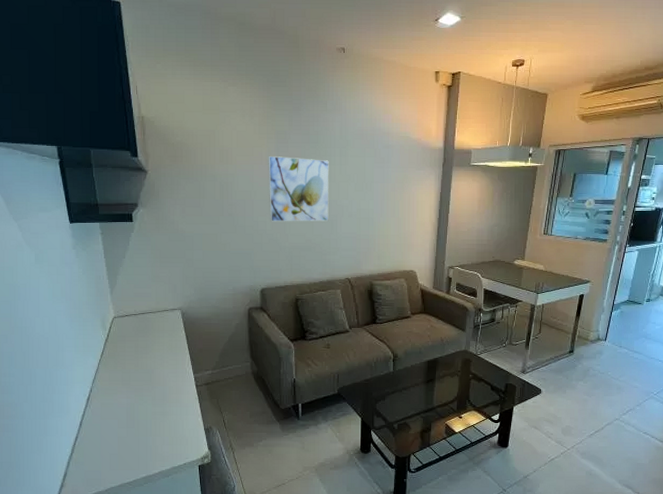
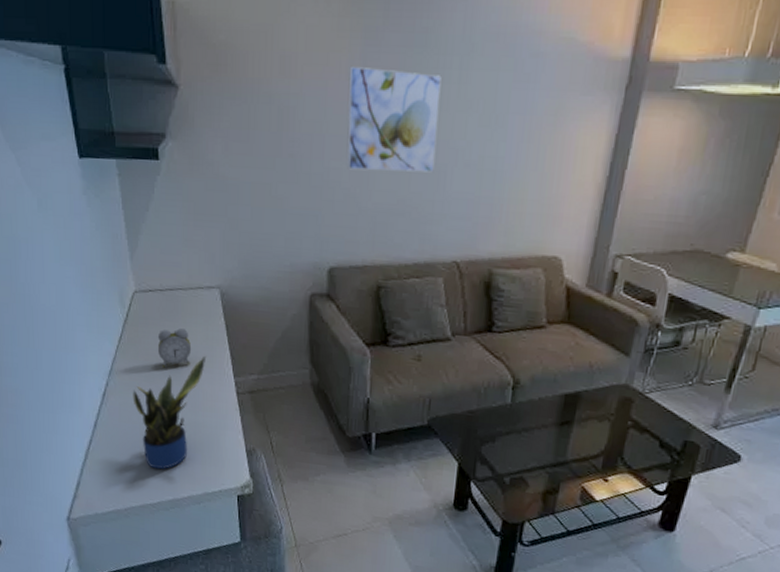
potted plant: none [112,360,172,453] -> present [133,355,207,470]
alarm clock: none [132,342,160,372] -> present [157,328,192,368]

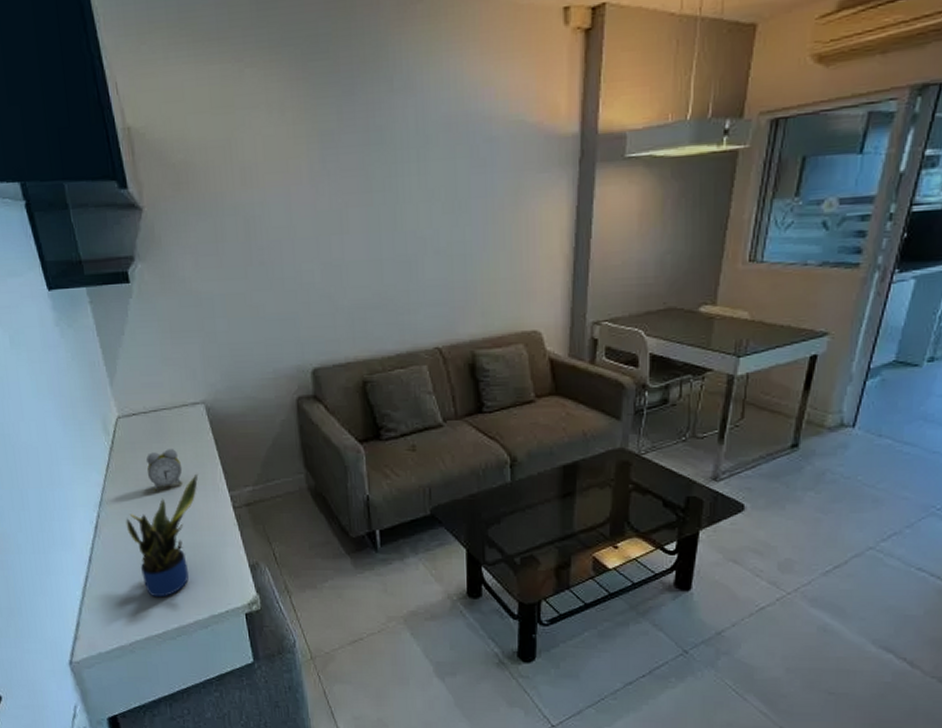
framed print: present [346,65,442,173] -> none [310,169,405,270]

